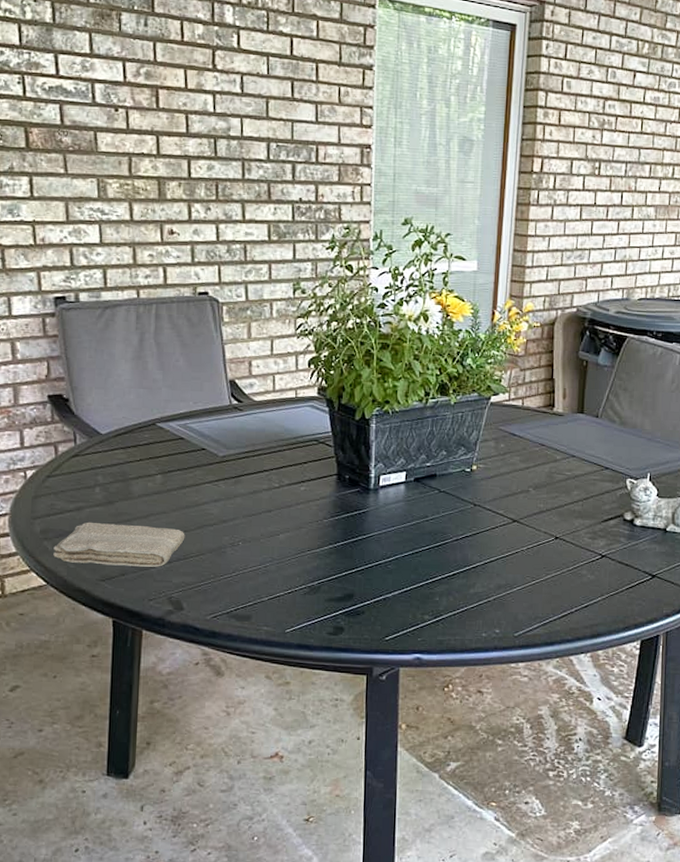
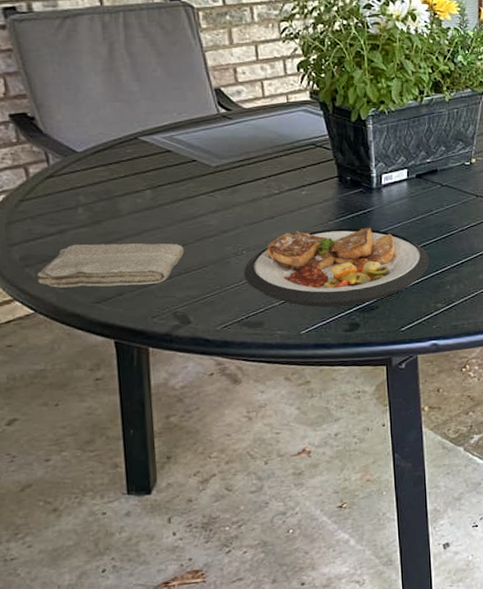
plate: none [238,526,421,608] -> present [244,227,430,308]

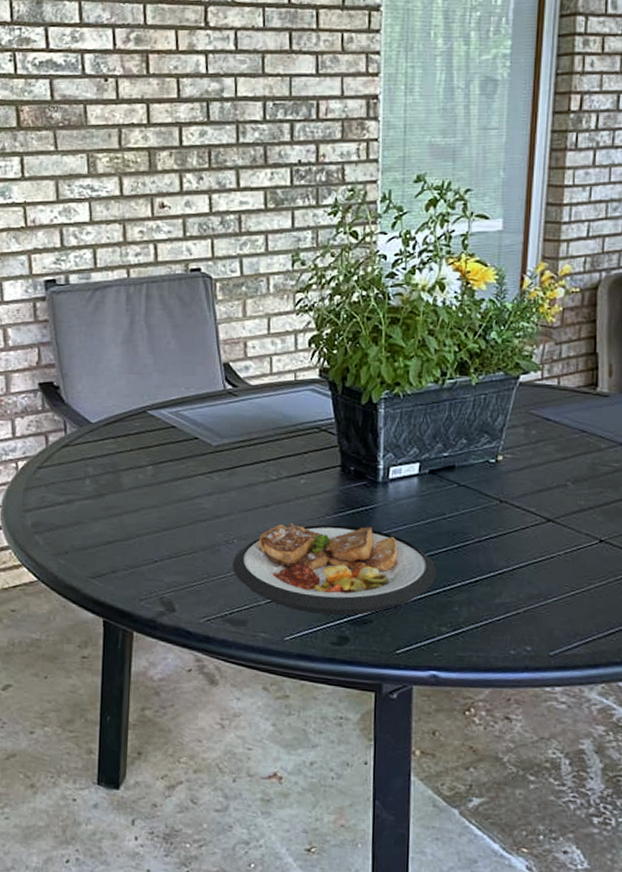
washcloth: present [37,243,185,288] -> none [44,515,177,565]

